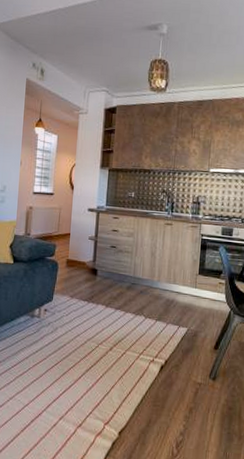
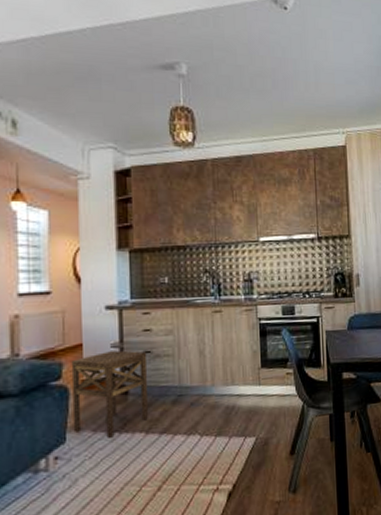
side table: none [58,241,113,304] -> present [71,350,148,438]

